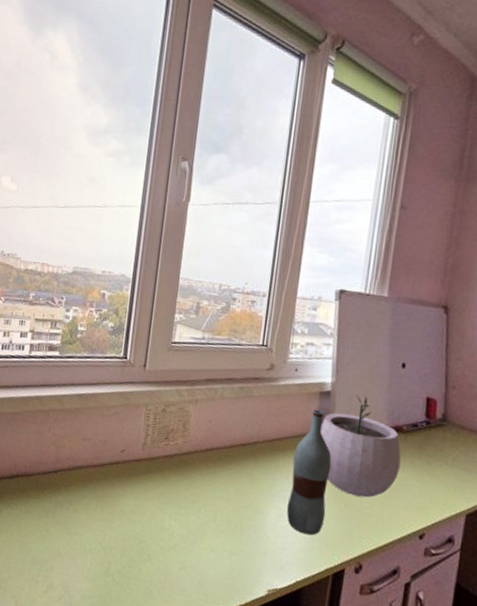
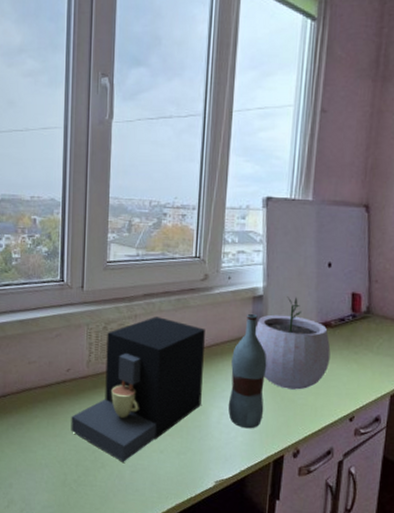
coffee maker: none [119,403,268,557] -> present [71,317,205,462]

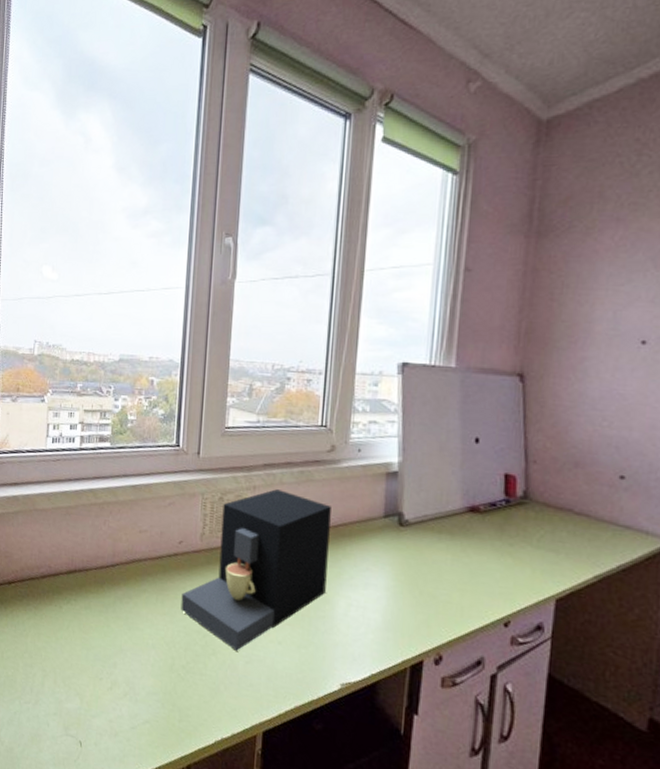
bottle: present [228,313,267,429] -> none [356,491,403,626]
plant pot: present [255,296,331,390] -> none [389,474,480,584]

